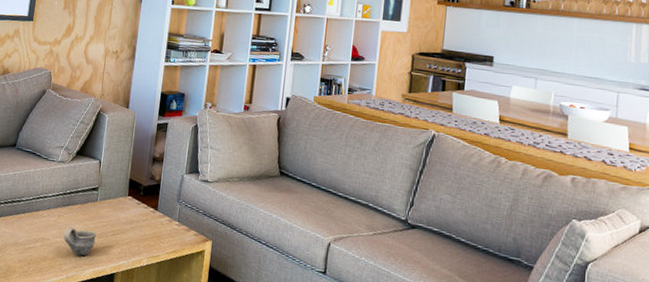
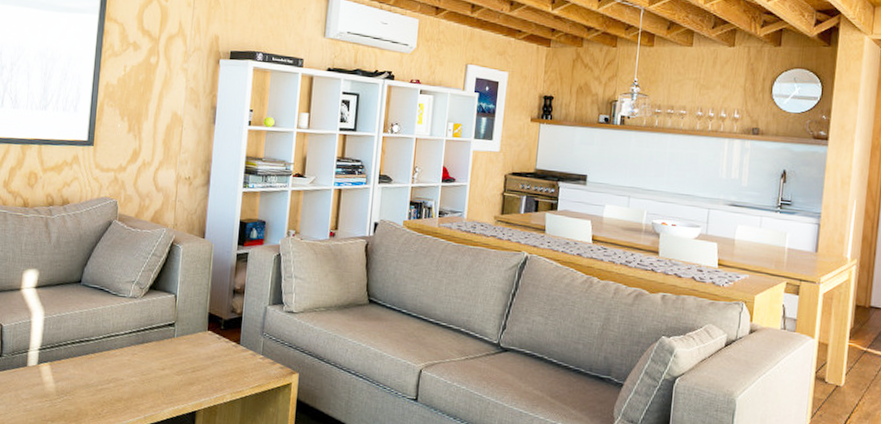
cup: present [63,227,97,256] -> none [138,366,176,395]

